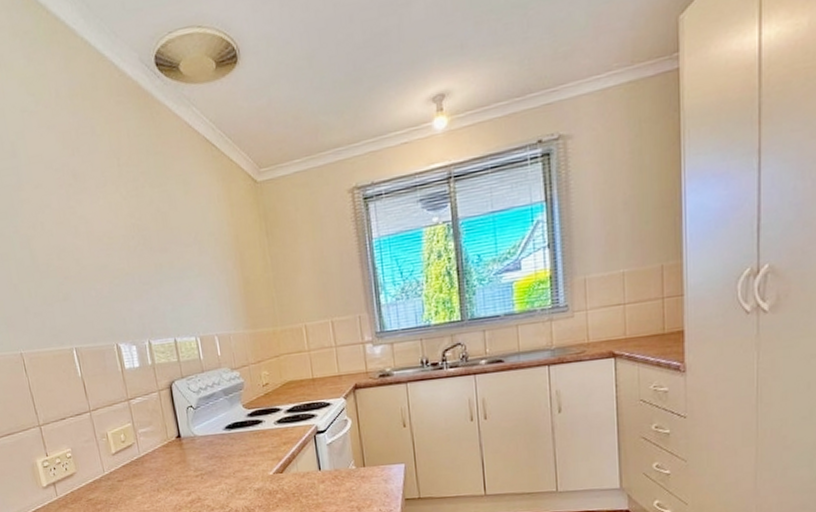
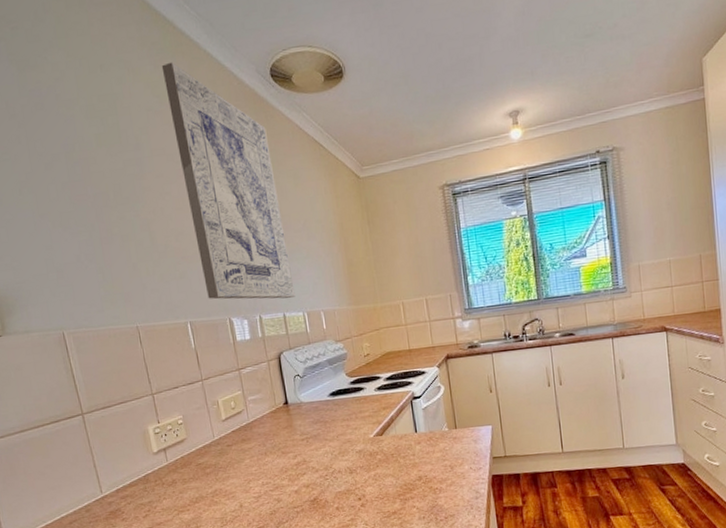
wall art: none [35,53,187,323] -> present [161,61,296,299]

